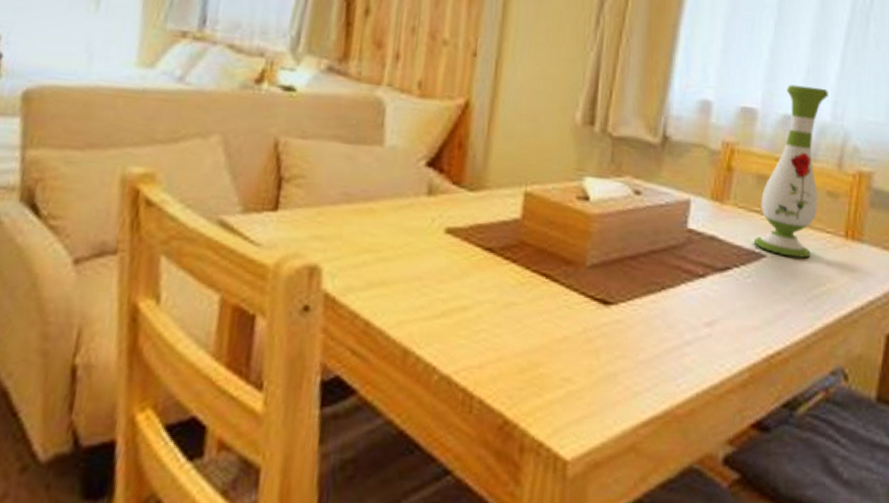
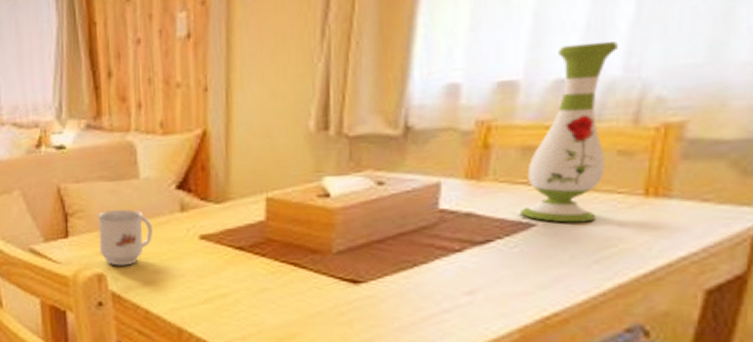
mug: none [317,181,391,258] -> present [97,210,152,266]

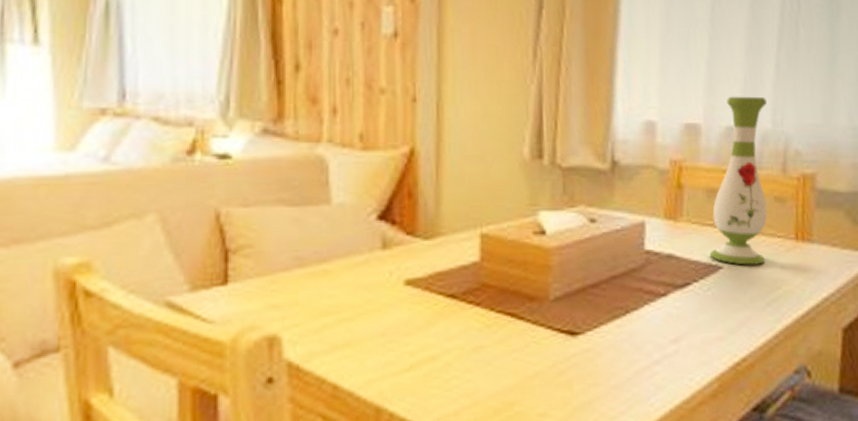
mug: present [97,210,152,266] -> none [271,245,346,324]

